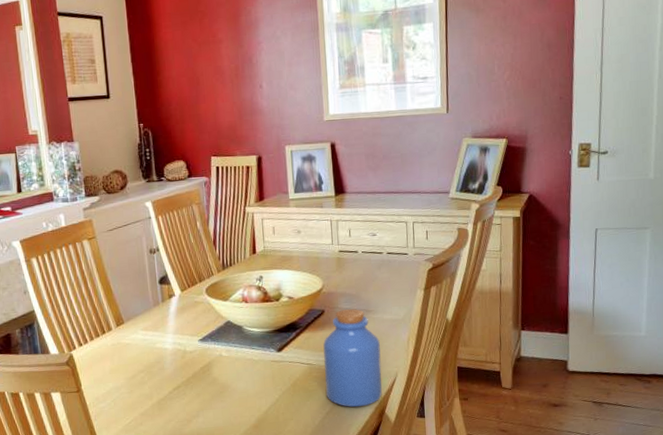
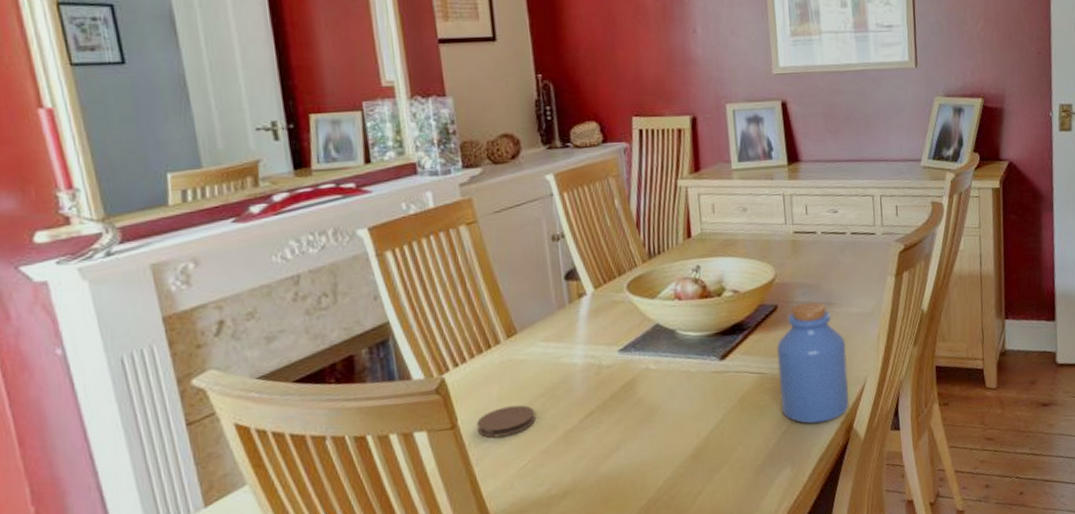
coaster: none [94,377,137,401] -> present [476,405,536,438]

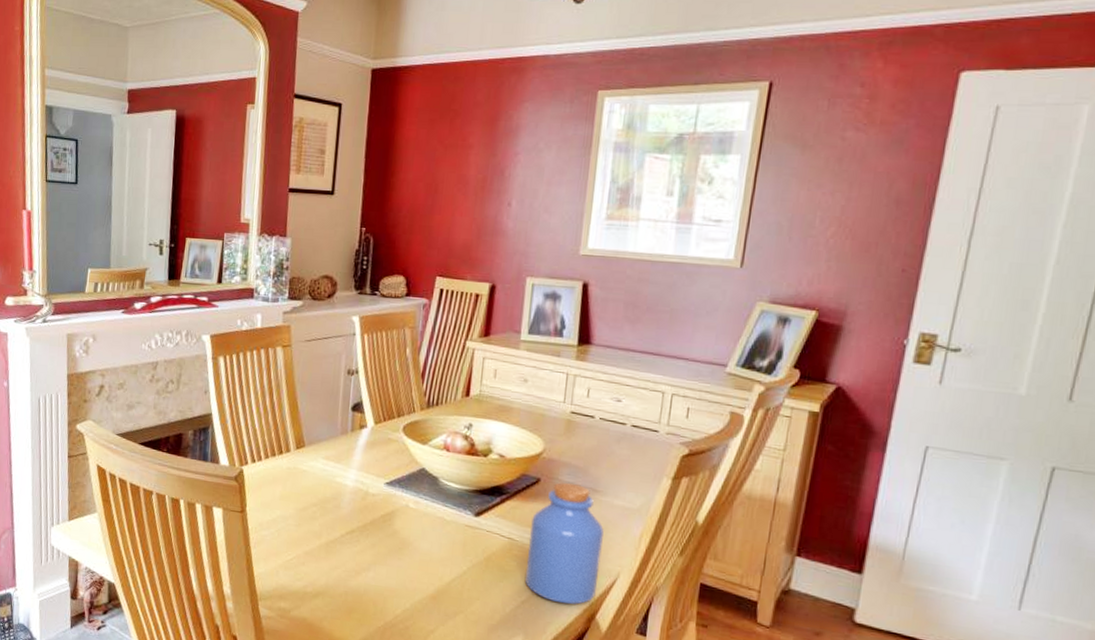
coaster: present [476,405,536,438] -> none [259,505,307,532]

